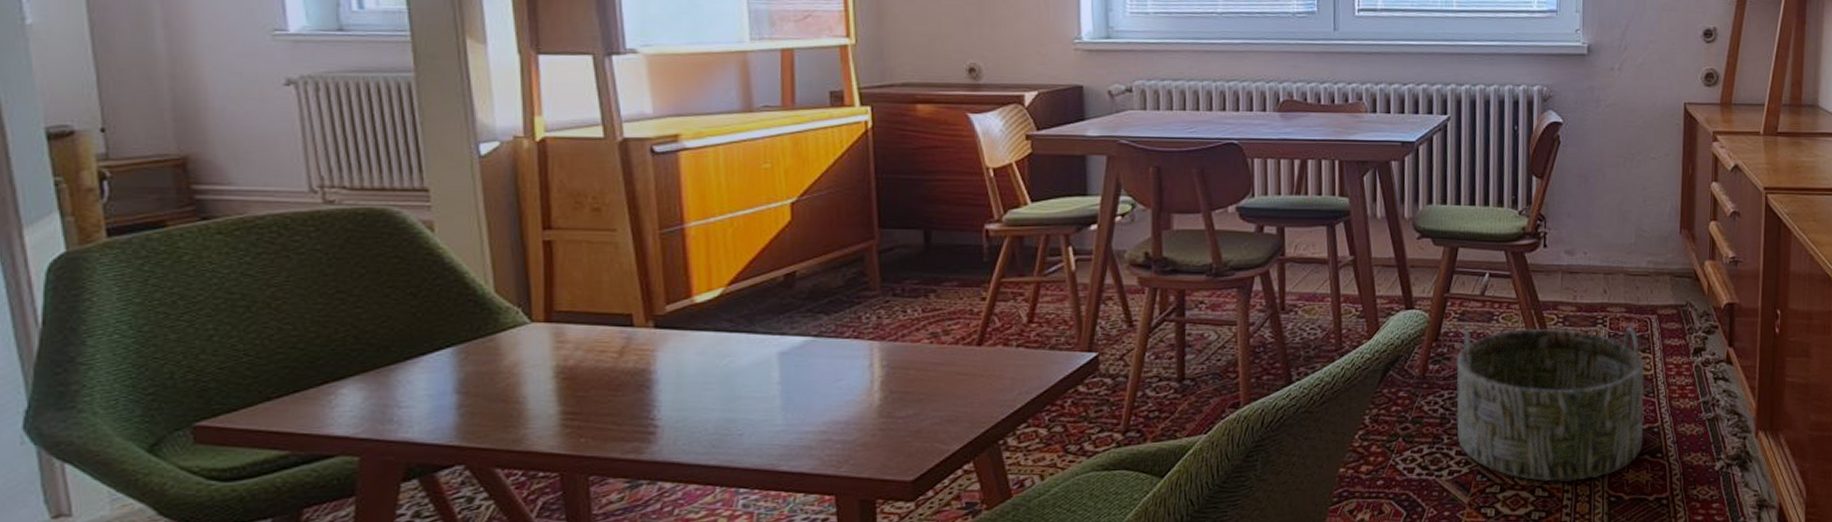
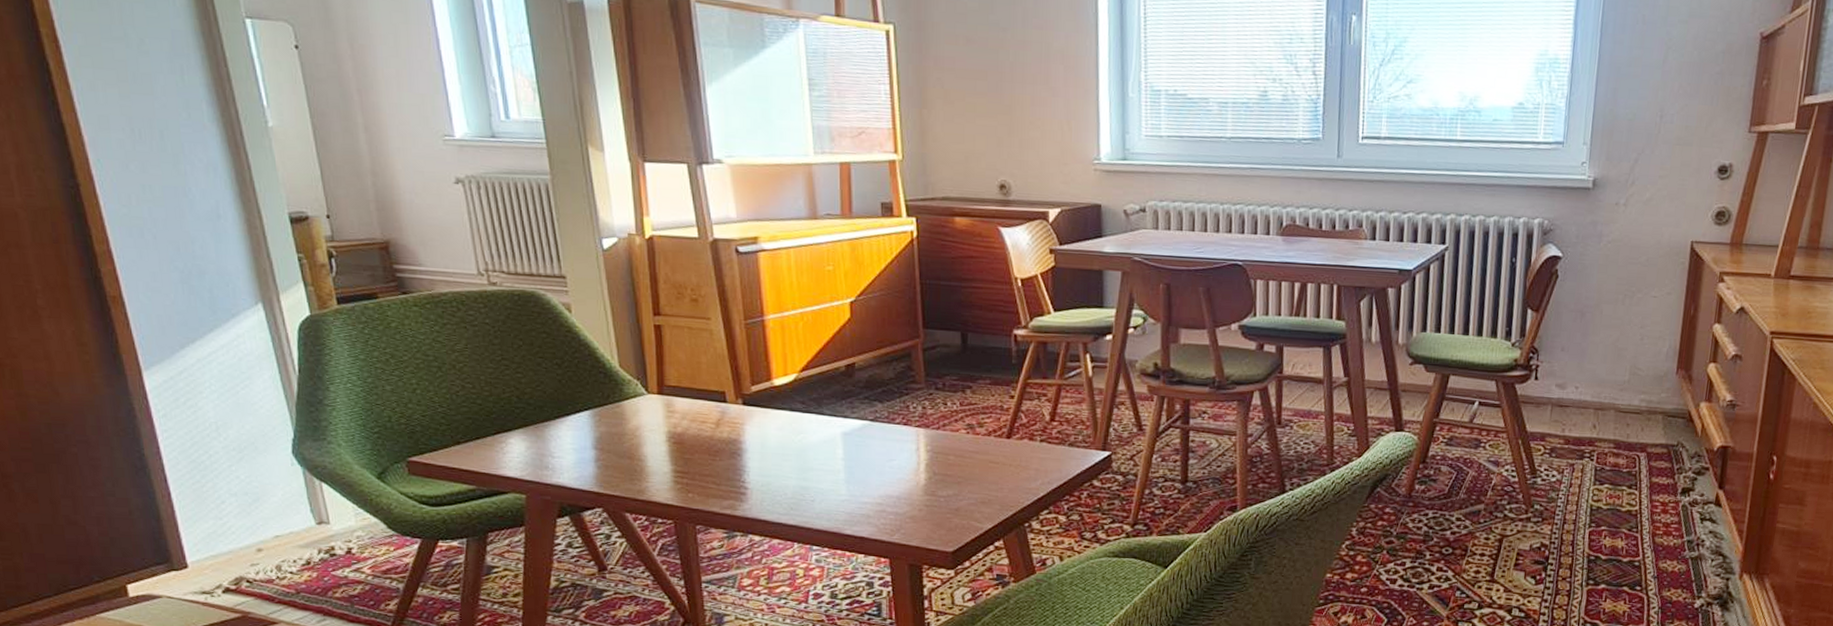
basket: present [1456,326,1645,482] -> none [1439,454,1630,605]

